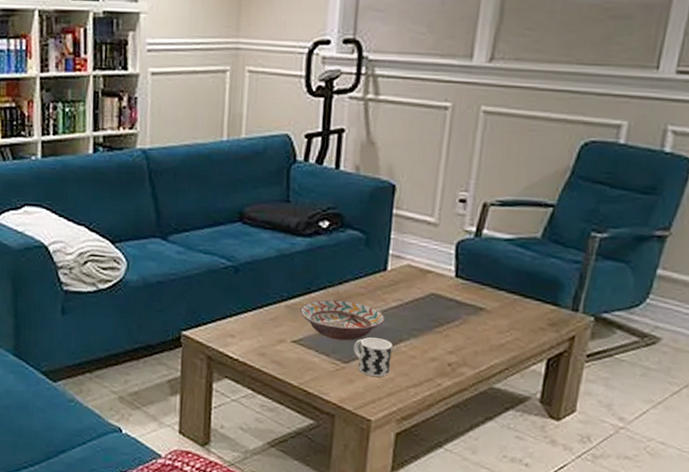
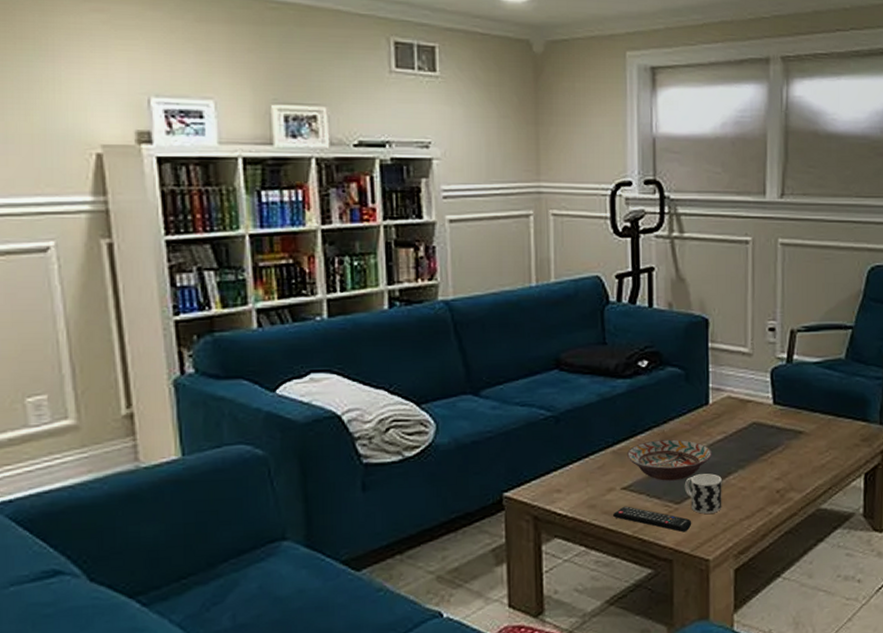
remote control: none [281,358,358,391] -> present [613,506,692,533]

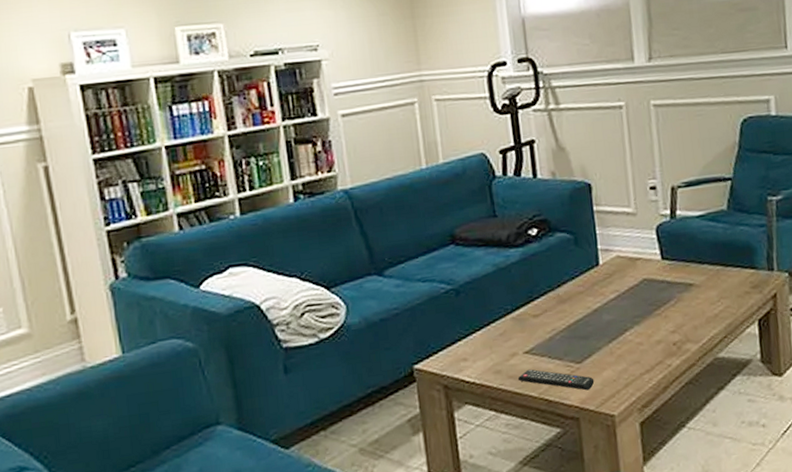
decorative bowl: present [626,439,712,481] -> none [525,301,607,343]
cup: present [684,473,722,514] -> none [583,331,622,371]

